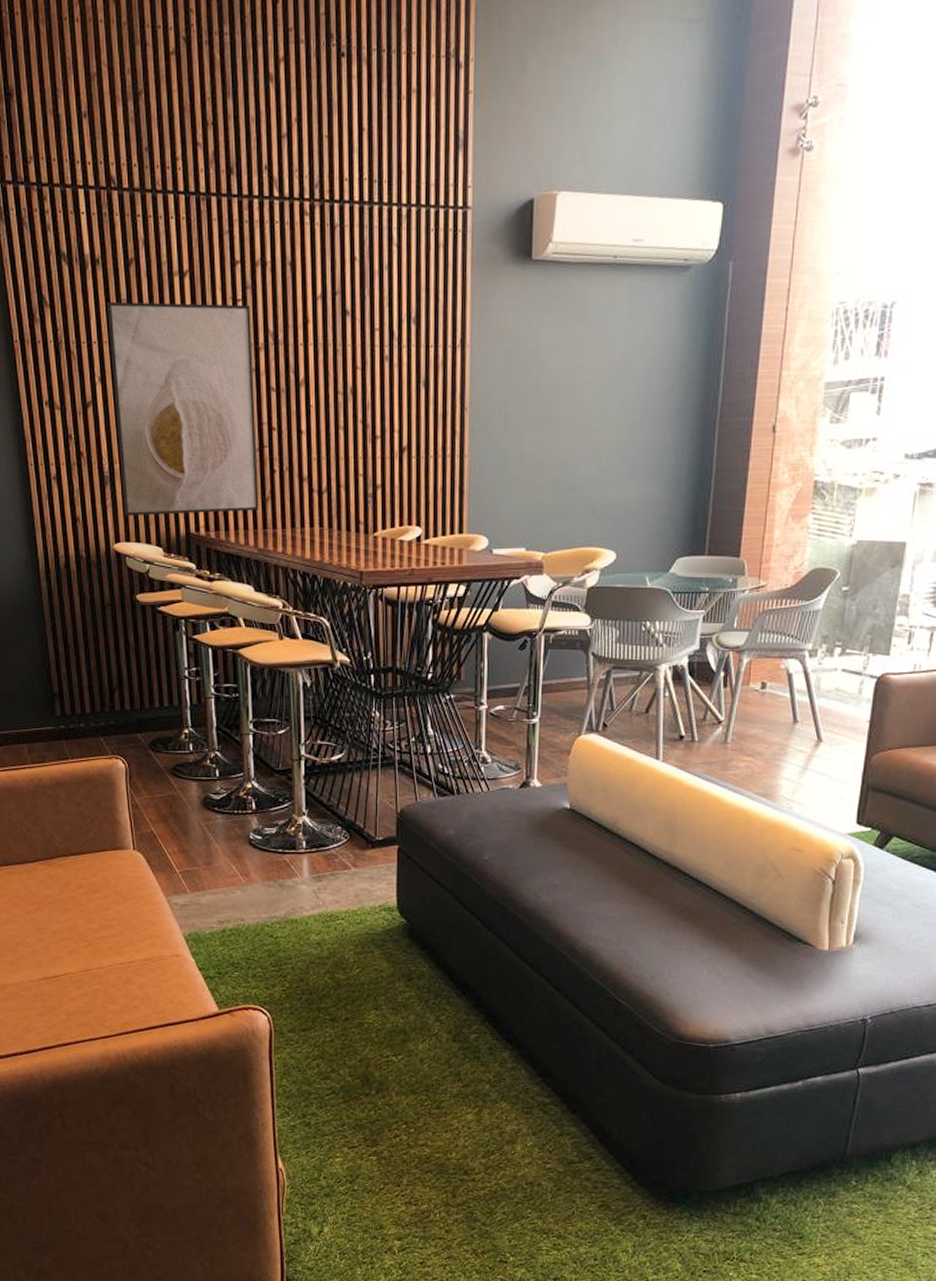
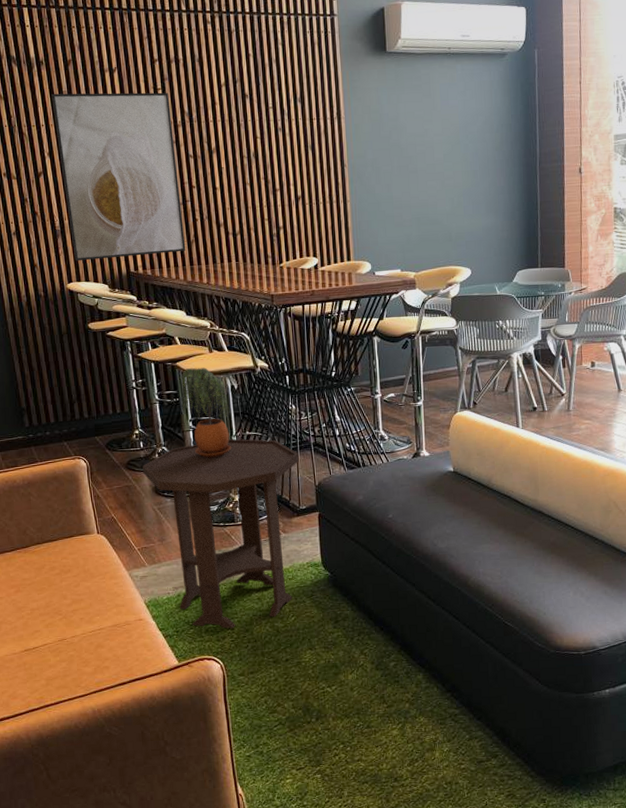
side table: none [190,747,379,976] -> present [142,438,299,629]
potted plant: none [242,658,299,770] -> present [181,367,231,458]

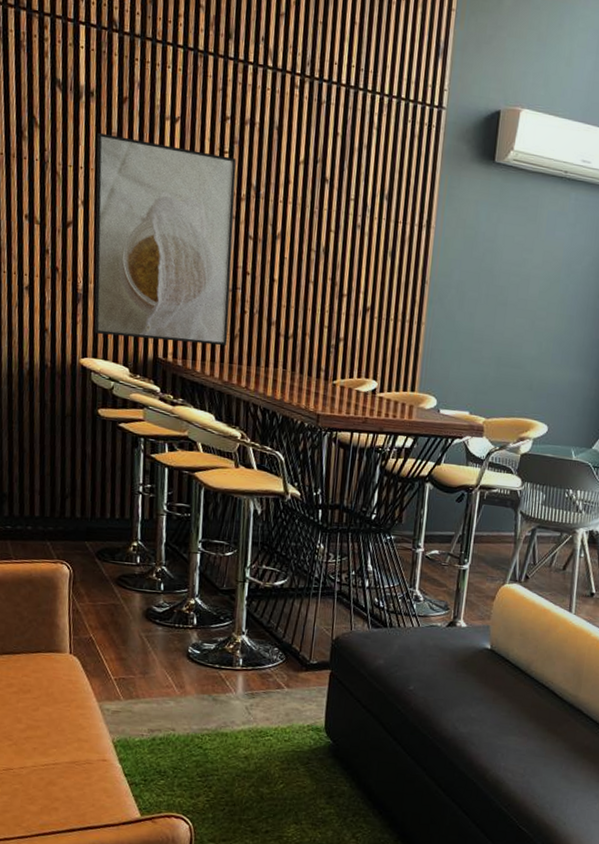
side table: present [142,438,299,629] -> none [134,569,319,786]
potted plant: present [181,367,231,458] -> none [193,481,248,589]

